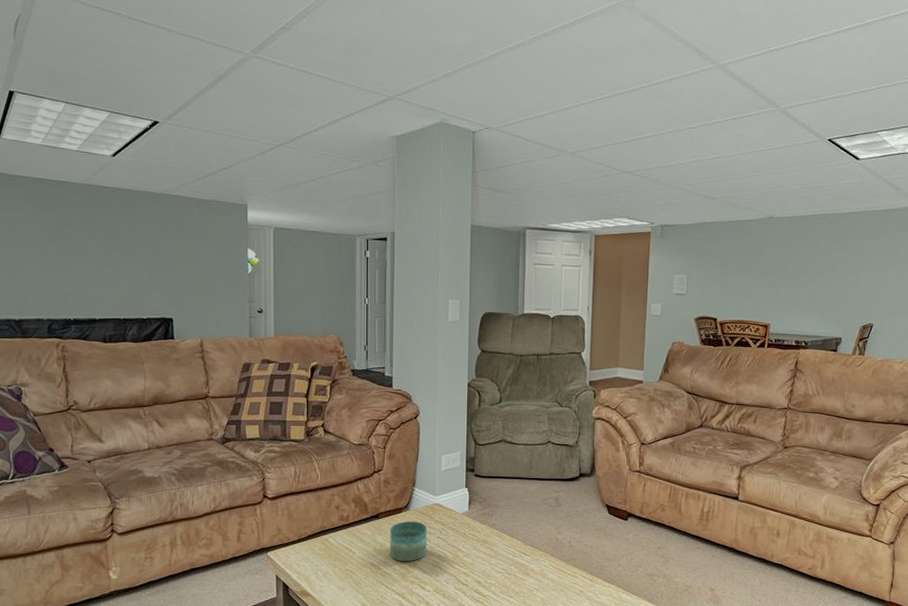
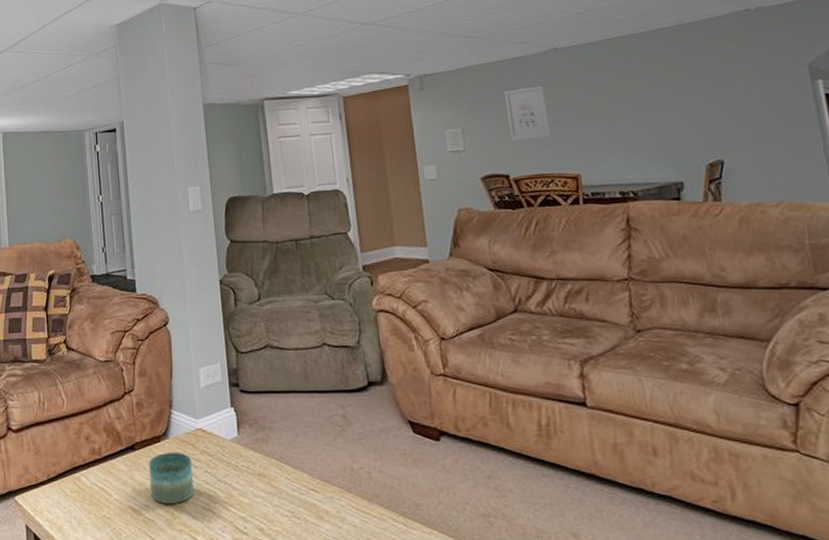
wall art: none [724,247,756,292] -> present [504,85,550,141]

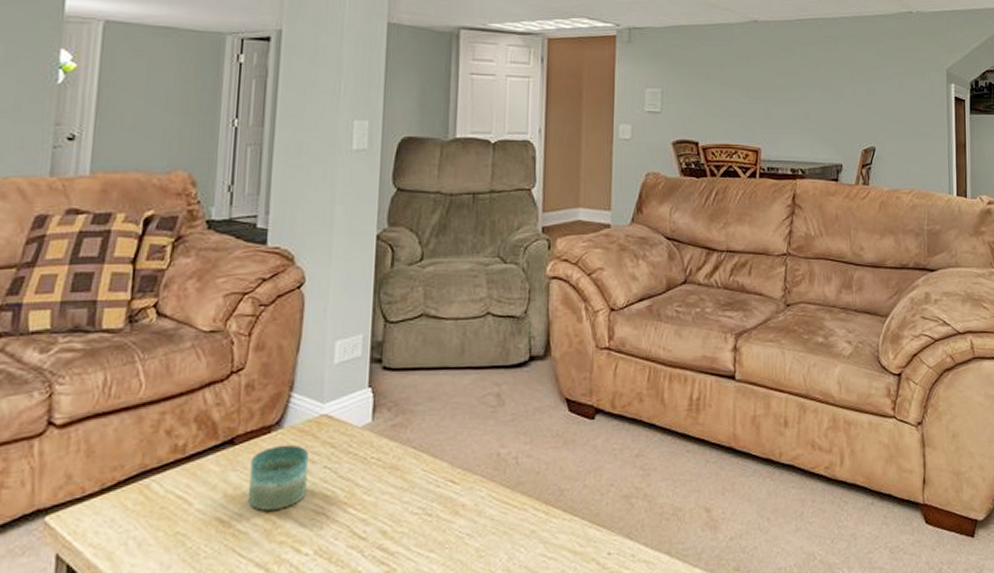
wall art: present [504,85,550,141] -> none [706,55,740,109]

